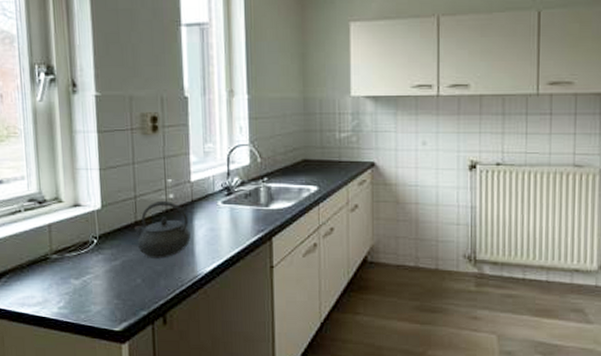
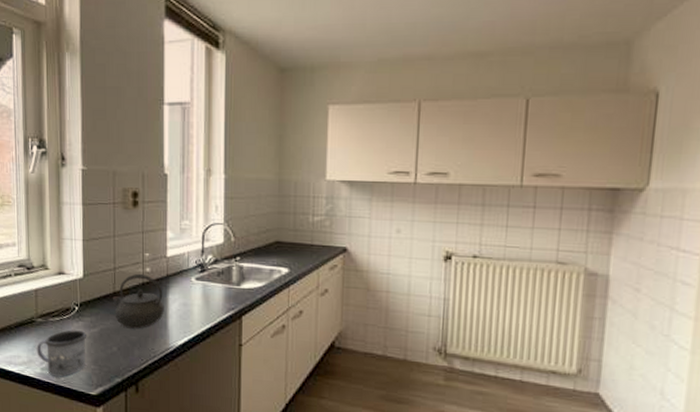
mug: none [52,264,108,315] -> present [36,330,87,377]

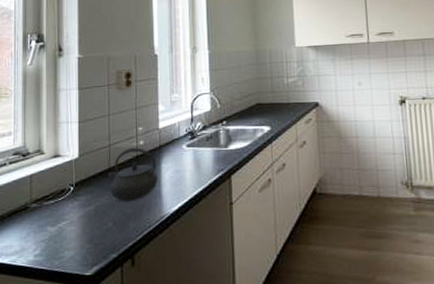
mug: present [36,330,87,377] -> none [30,210,82,262]

